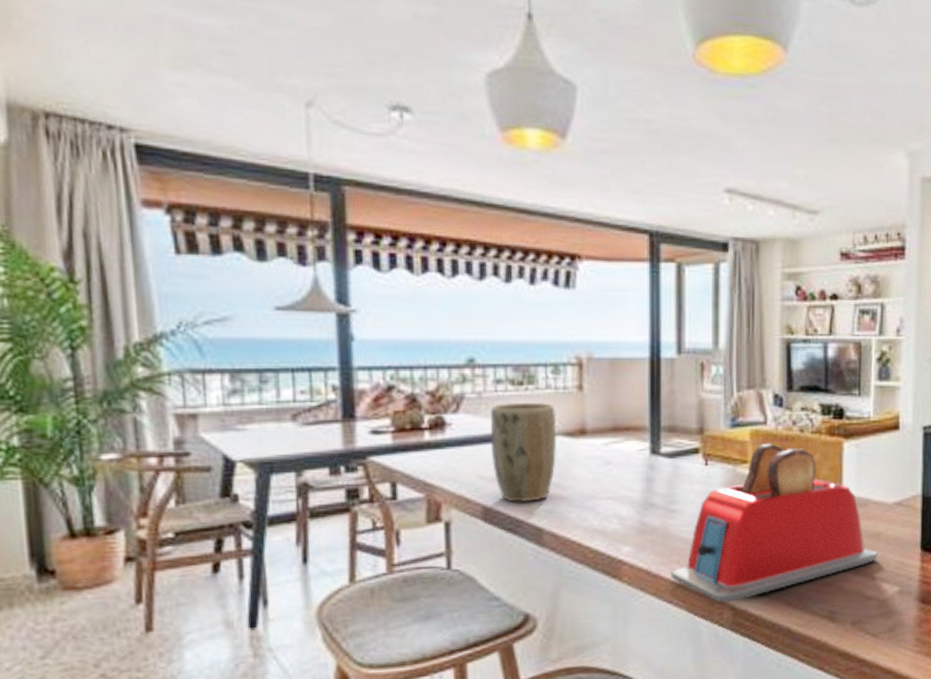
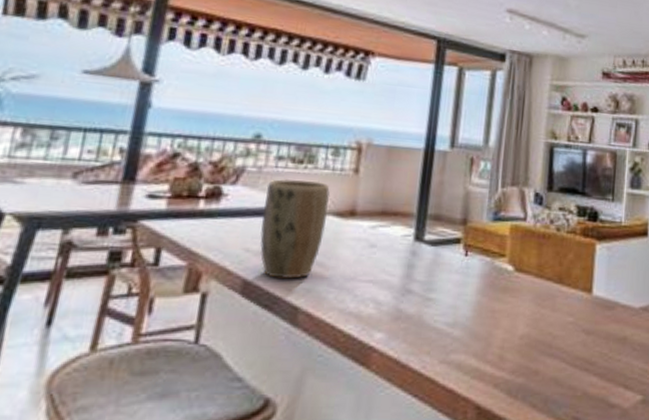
toaster: present [671,443,879,603] -> none [419,238,624,401]

